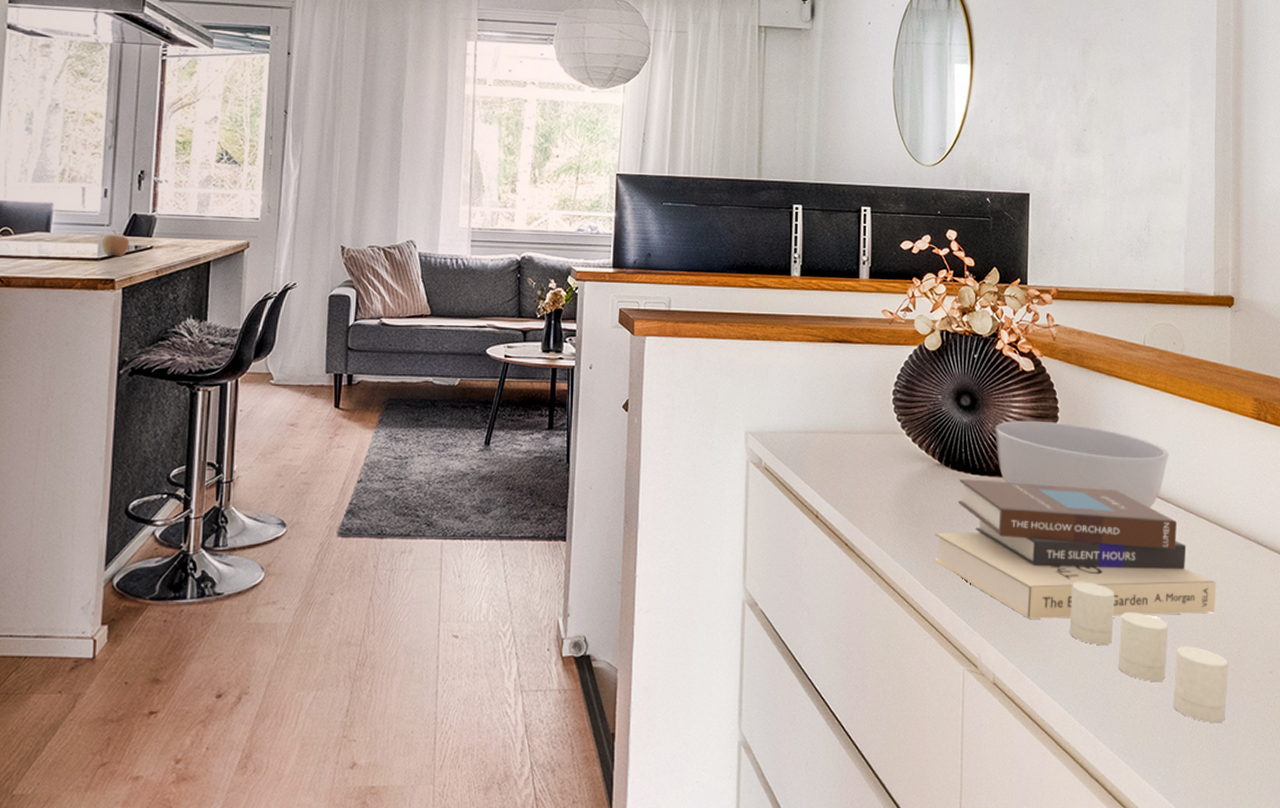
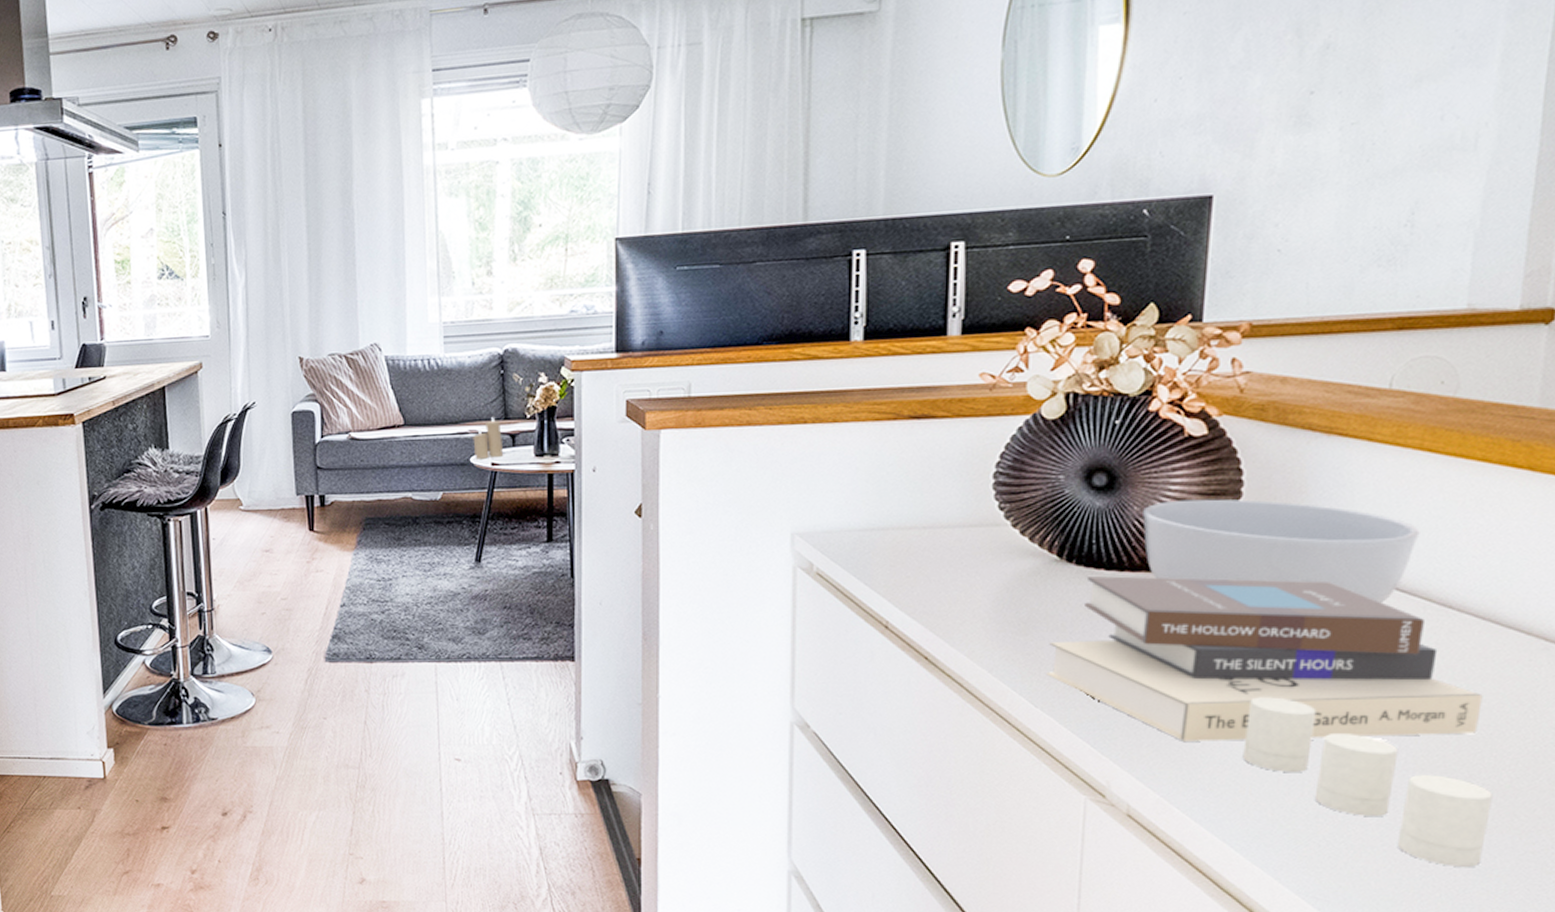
fruit: present [101,229,130,257] -> none [56,362,83,391]
candle: none [490,314,516,352] -> present [473,417,504,461]

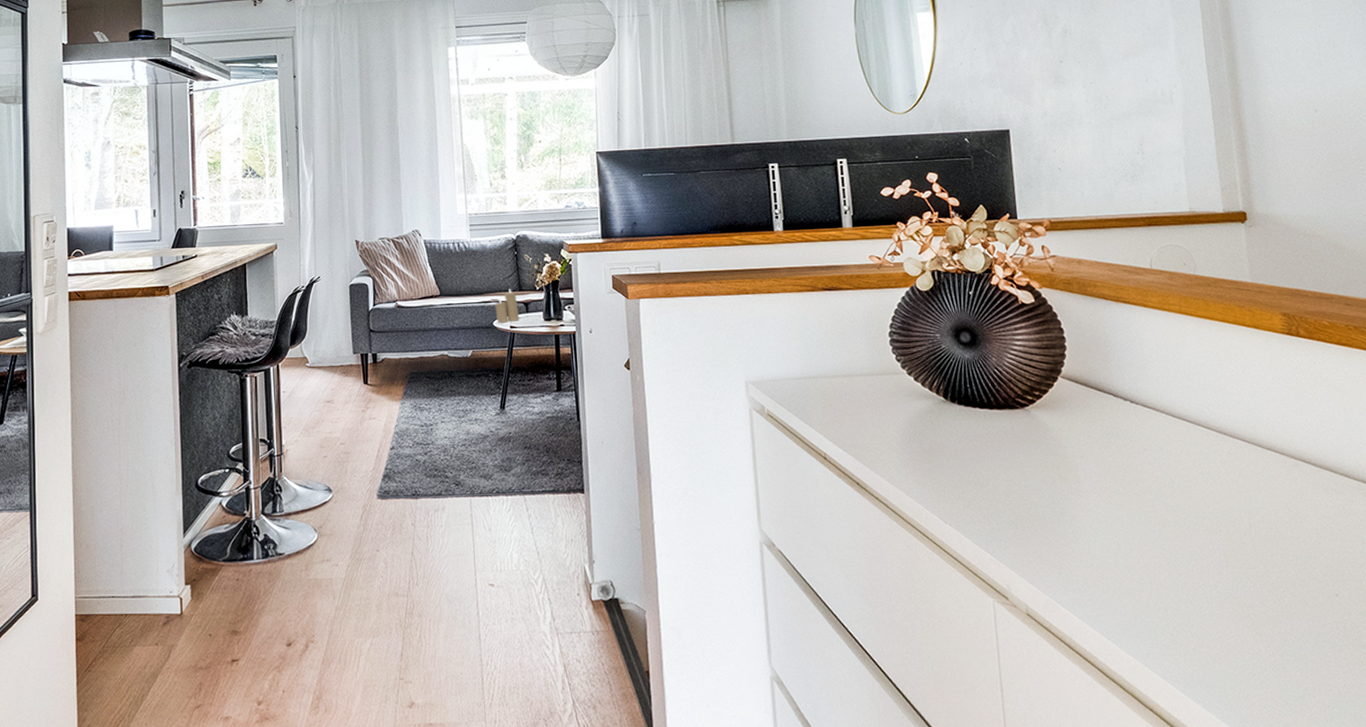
books: present [1046,576,1483,741] -> none [948,413,1264,549]
bowl: present [1143,499,1420,604] -> none [999,351,1193,432]
candle: present [1242,697,1493,867] -> none [1100,509,1290,649]

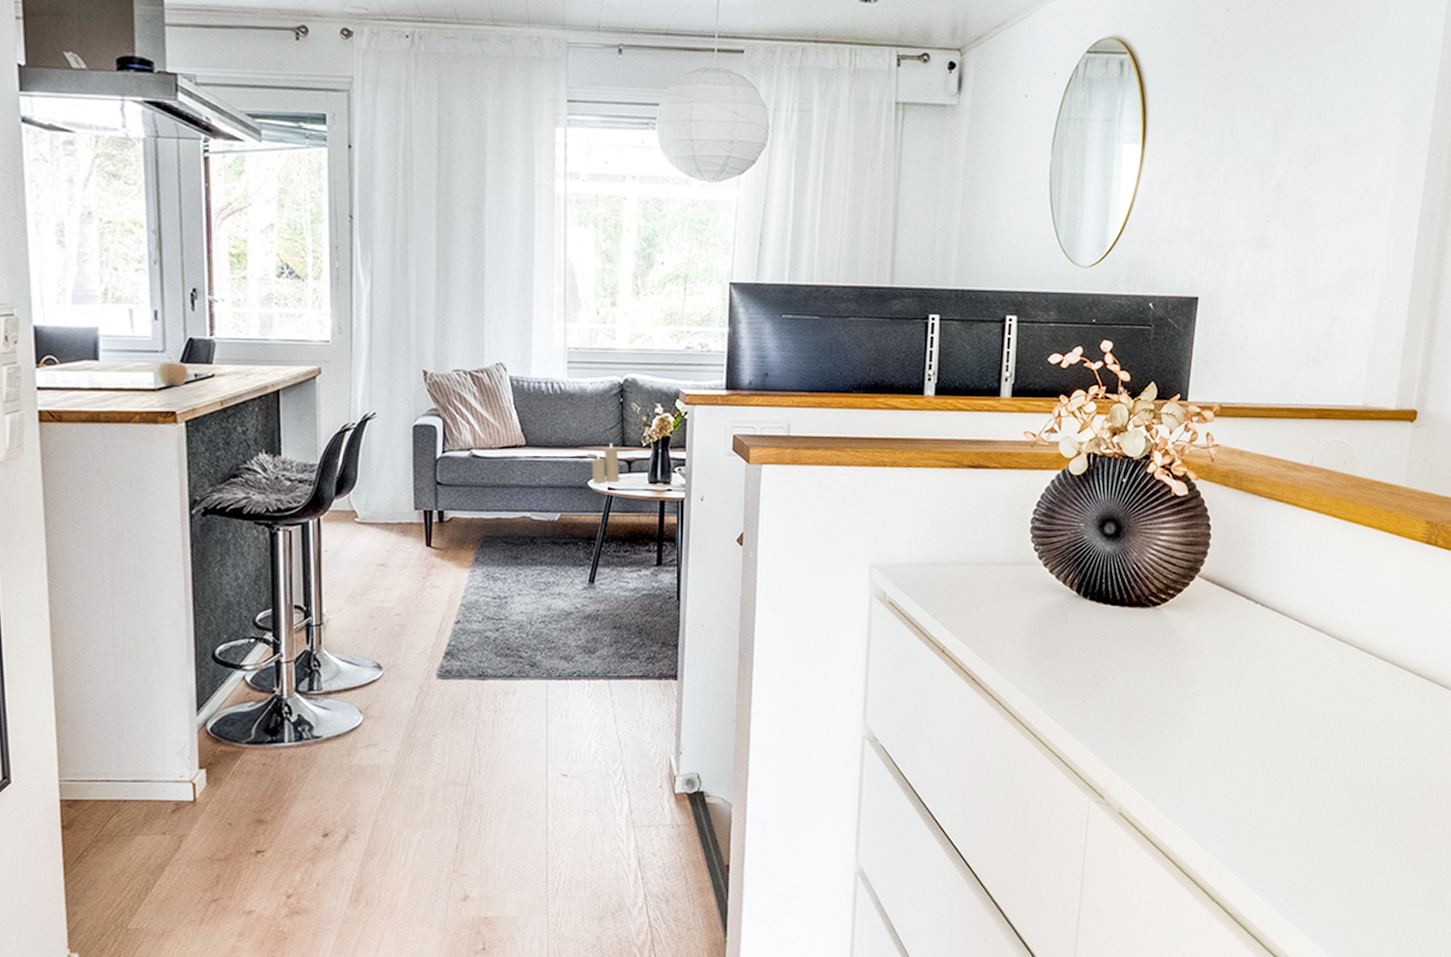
fruit: none [155,243,178,267] -> present [157,356,189,387]

